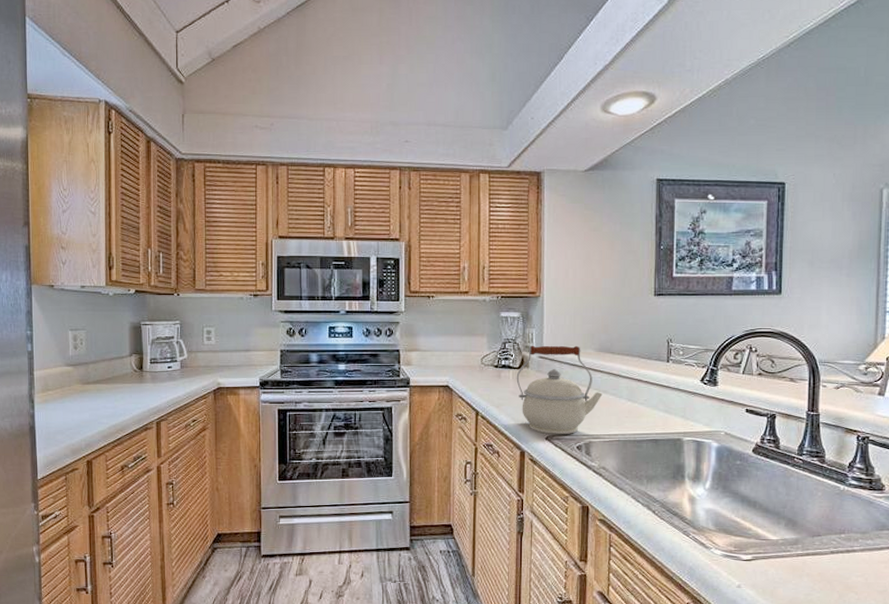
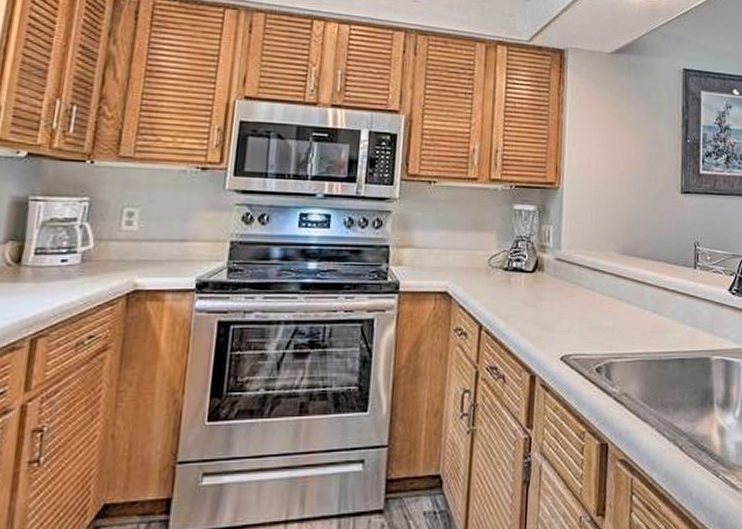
kettle: present [516,345,603,435] -> none [529,244,626,354]

